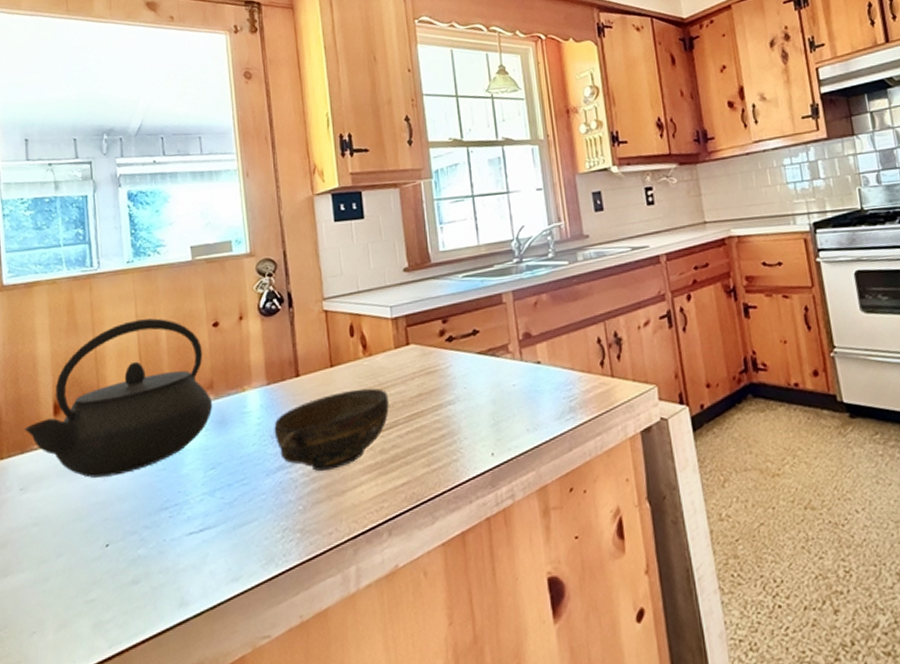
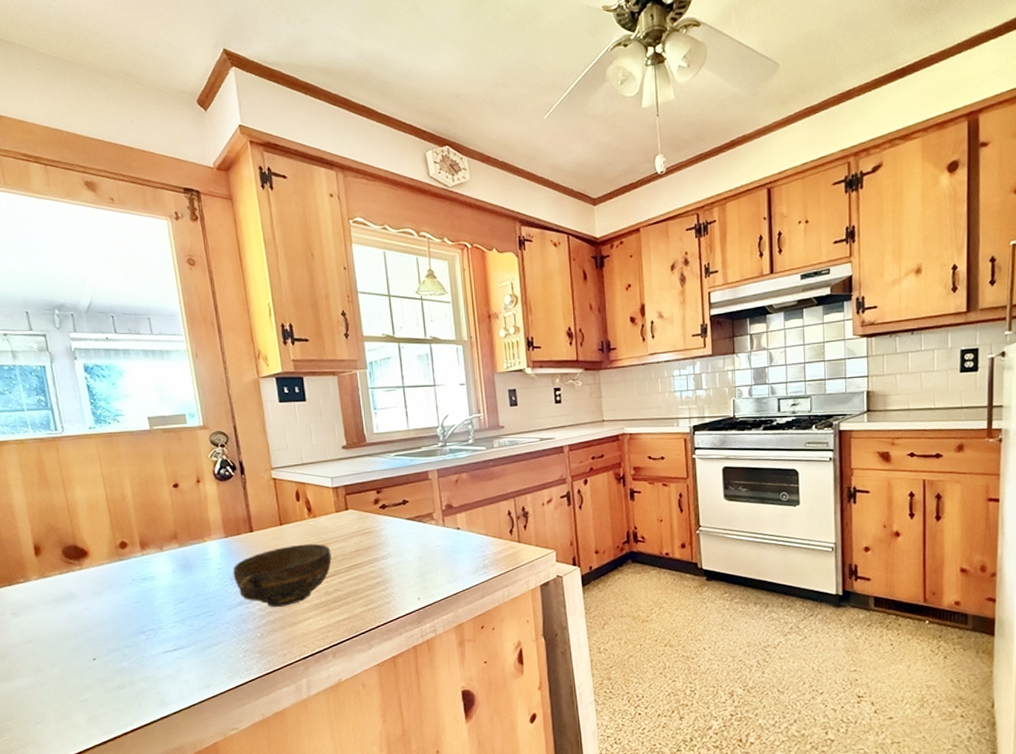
kettle: present [24,318,213,478] -> none [9,478,178,607]

